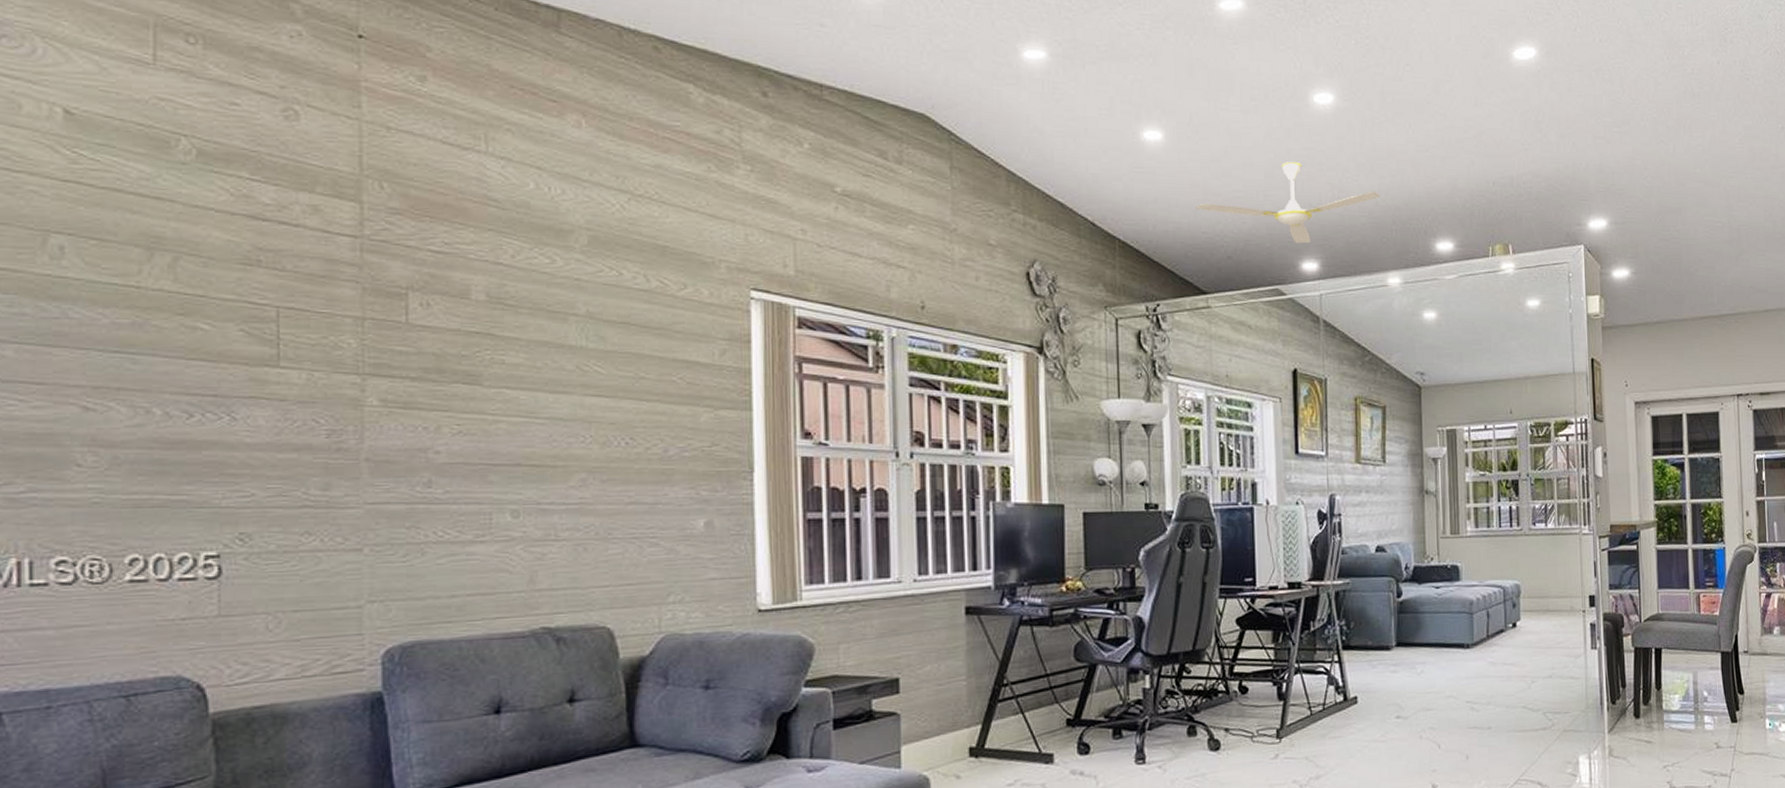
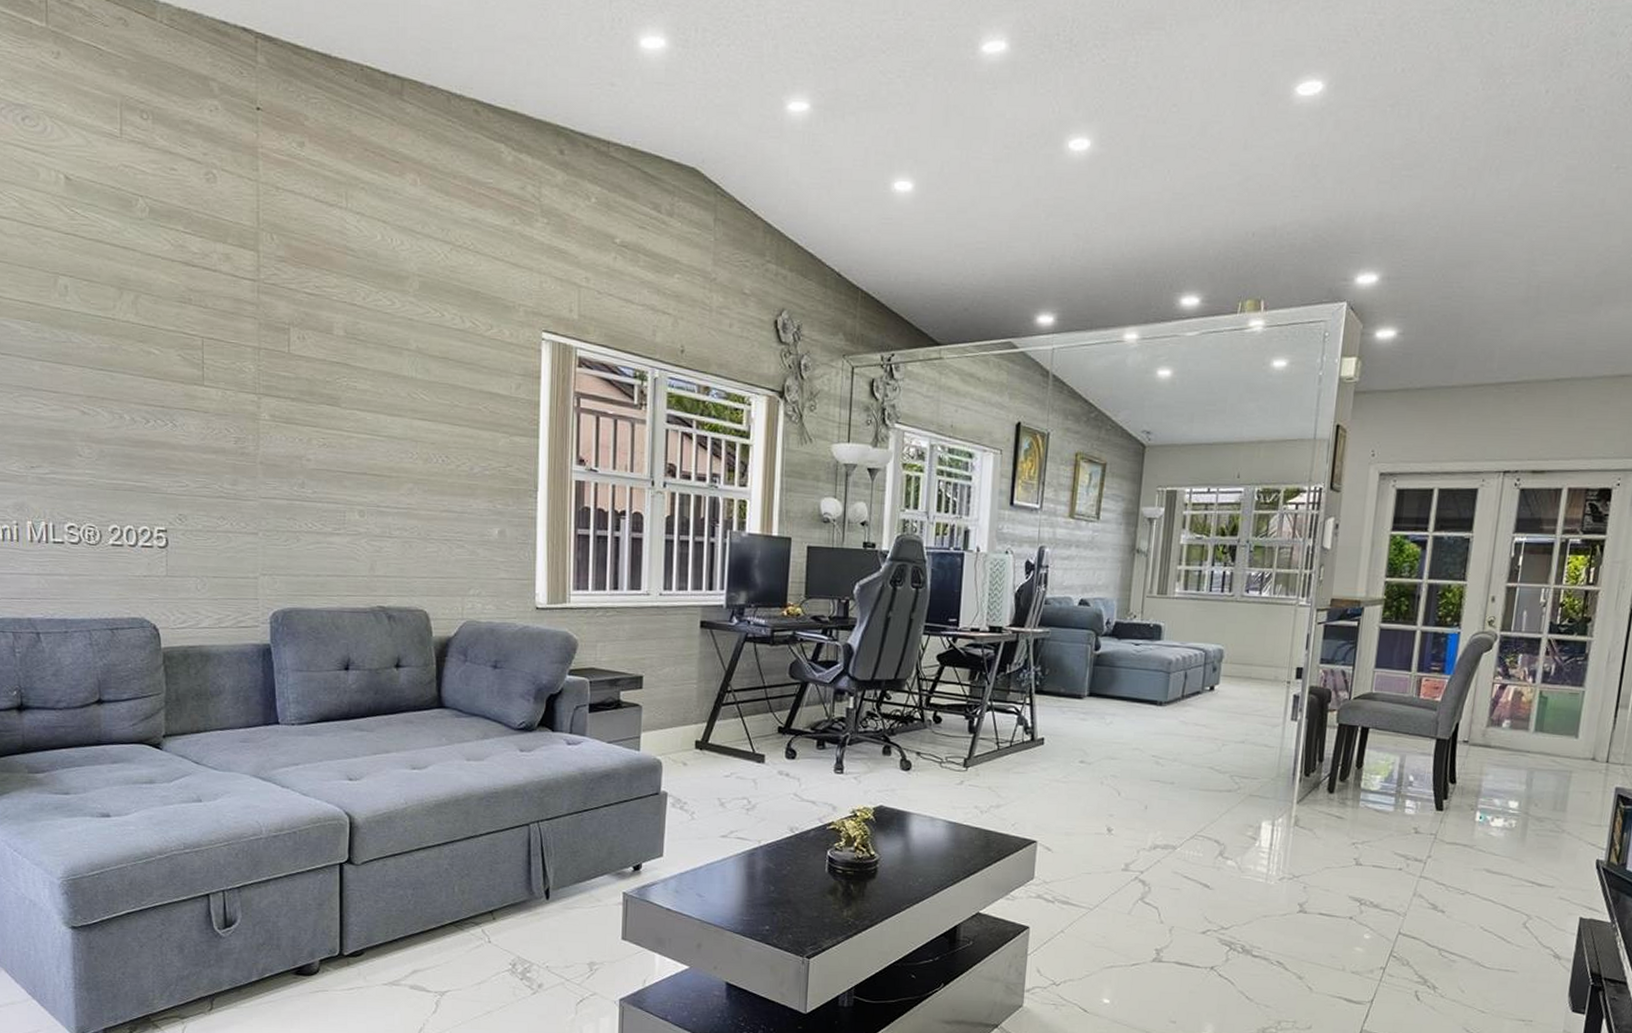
ceiling fan: present [1195,162,1380,244] -> none [938,212,1127,297]

